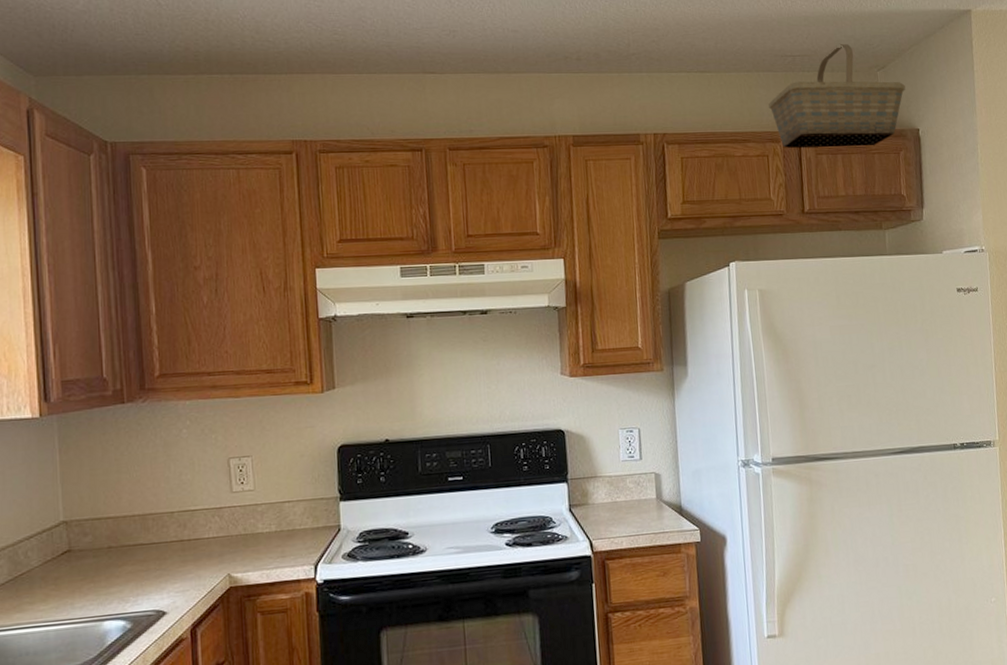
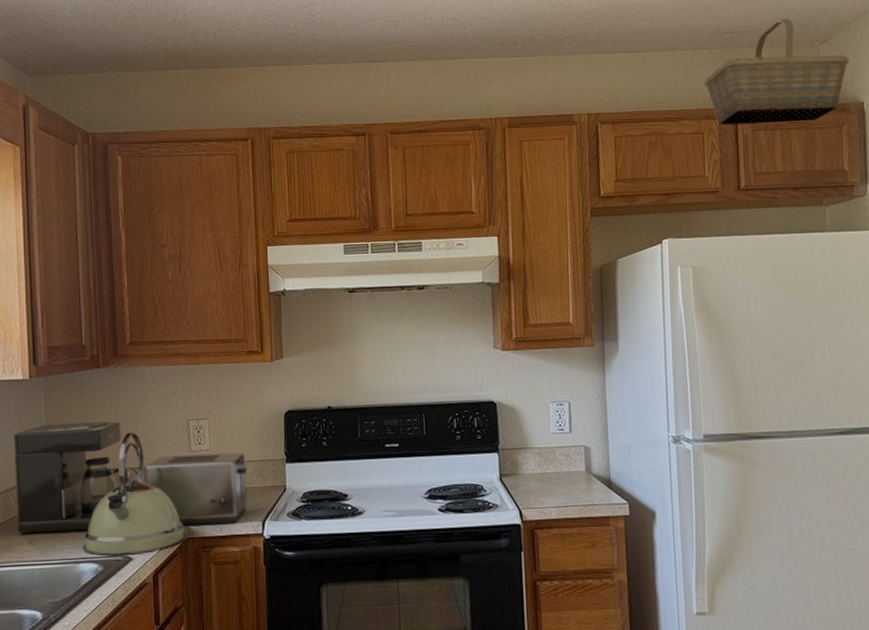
coffee maker: none [21,462,160,591] -> present [13,421,128,533]
kettle: none [107,473,229,611] -> present [83,432,187,556]
toaster: none [177,491,298,574] -> present [143,452,248,526]

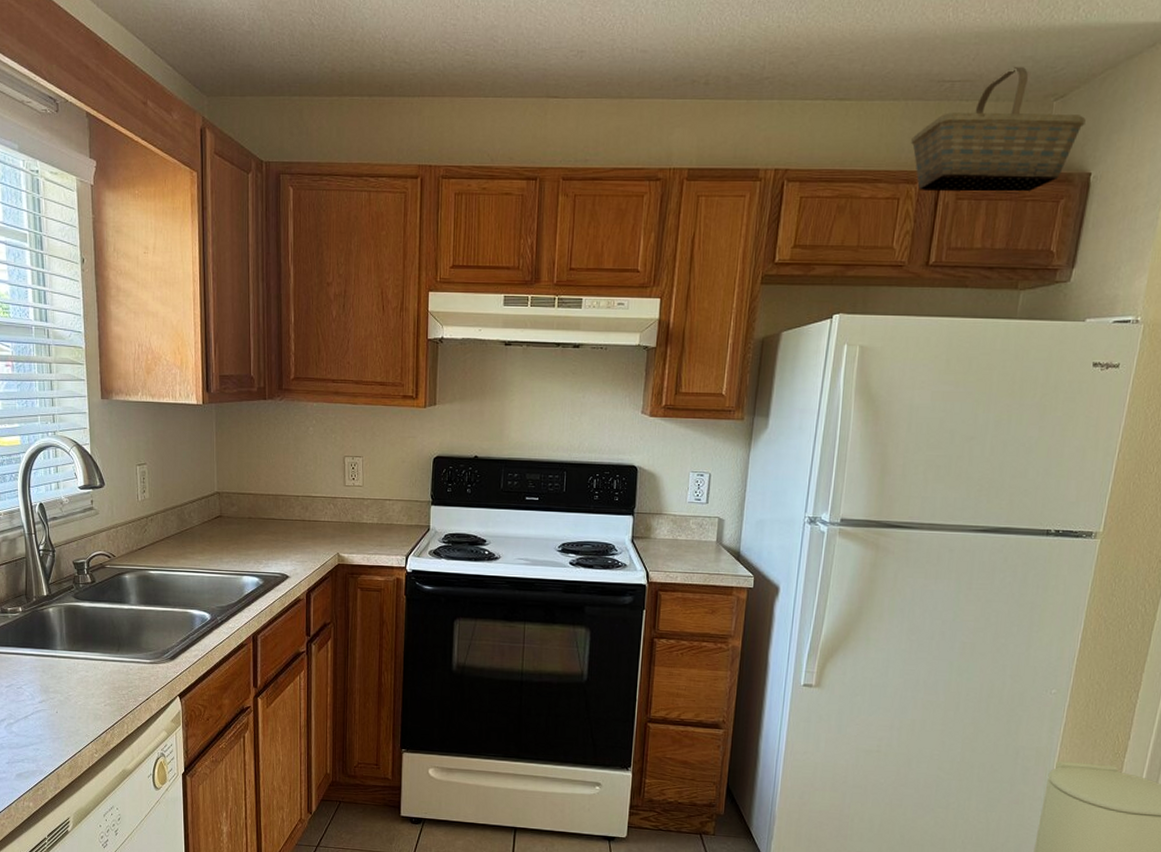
coffee maker: present [13,421,128,533] -> none [187,448,288,548]
kettle: present [83,432,187,556] -> none [246,462,337,573]
toaster: present [143,452,248,526] -> none [302,488,396,555]

